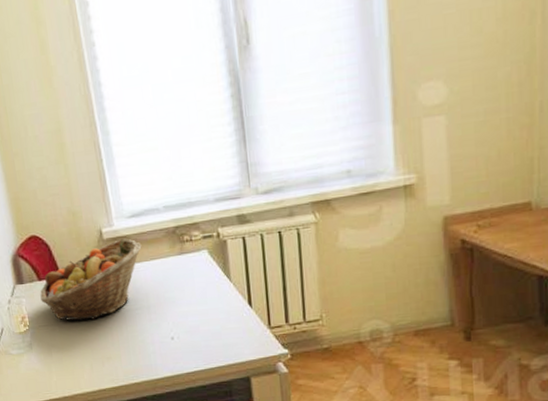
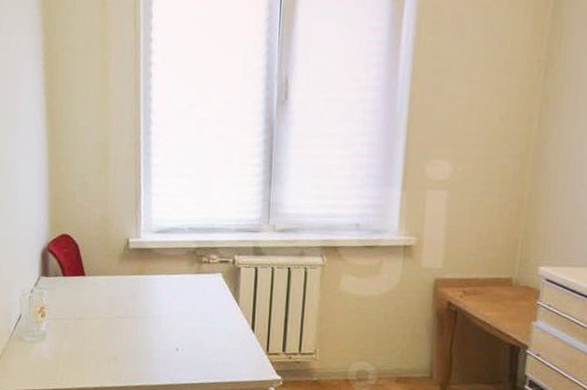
fruit basket: present [40,238,142,321] -> none [62,251,163,320]

